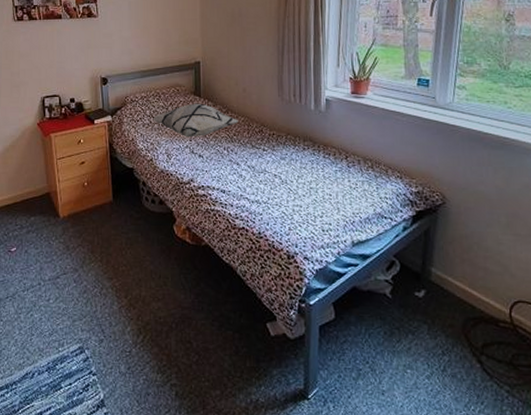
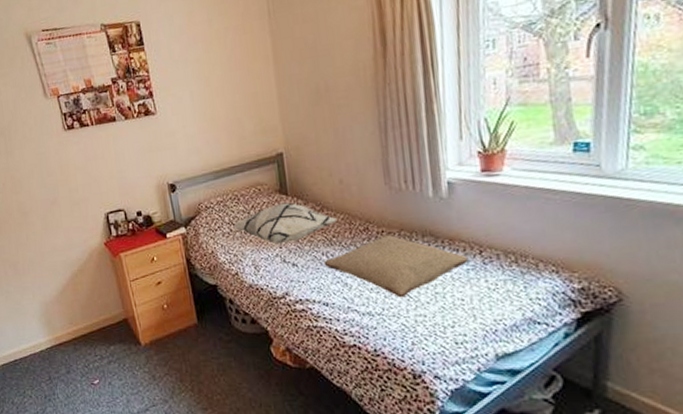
pillow: none [224,138,337,190] -> present [323,235,469,298]

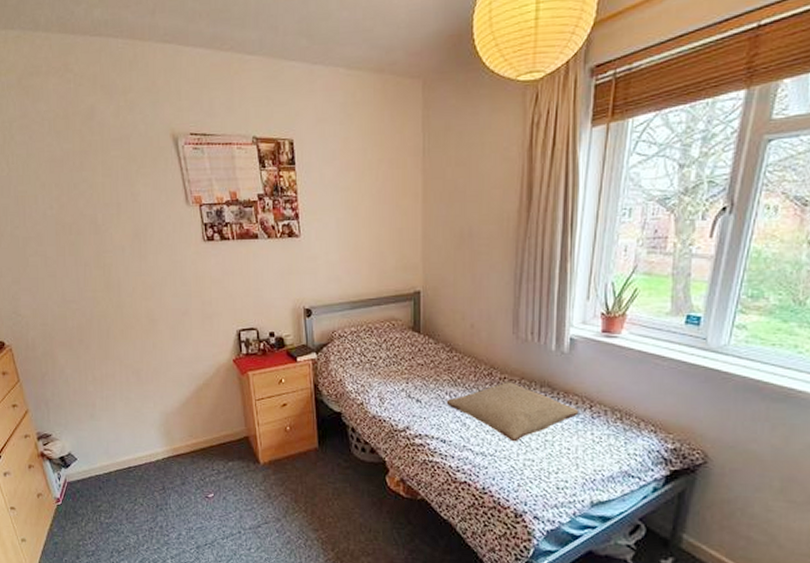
decorative pillow: present [233,202,337,245] -> none [364,340,464,380]

